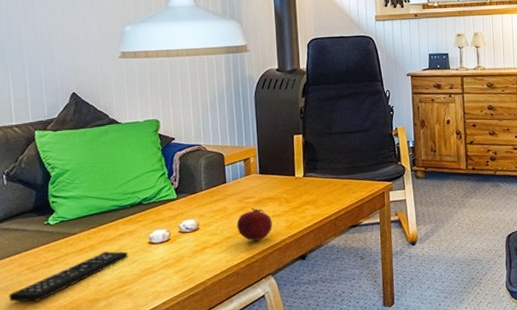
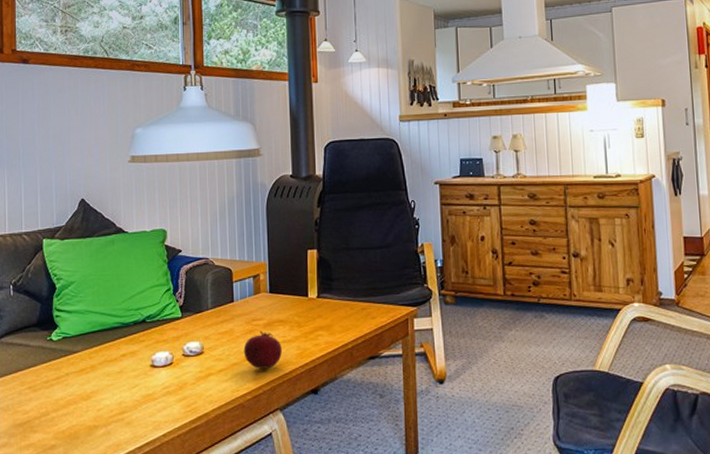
remote control: present [9,251,128,302] -> none [9,373,129,425]

